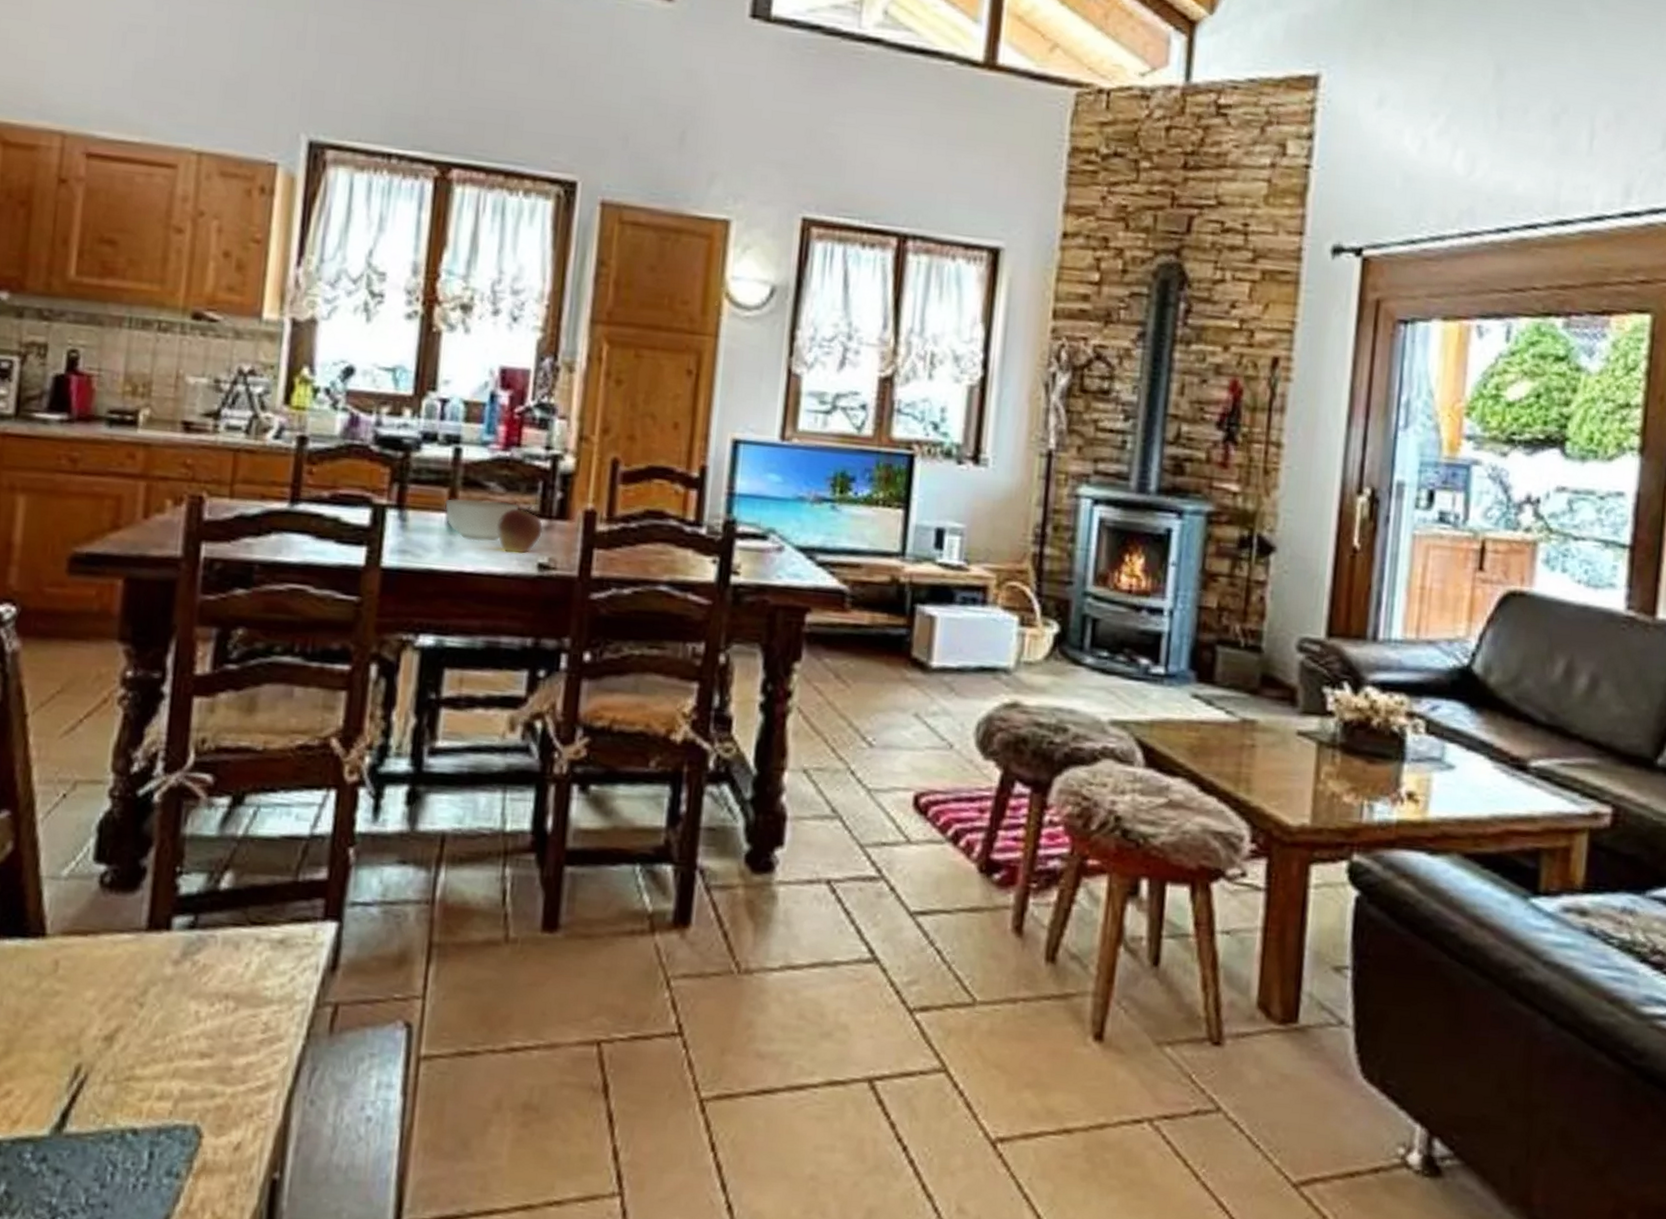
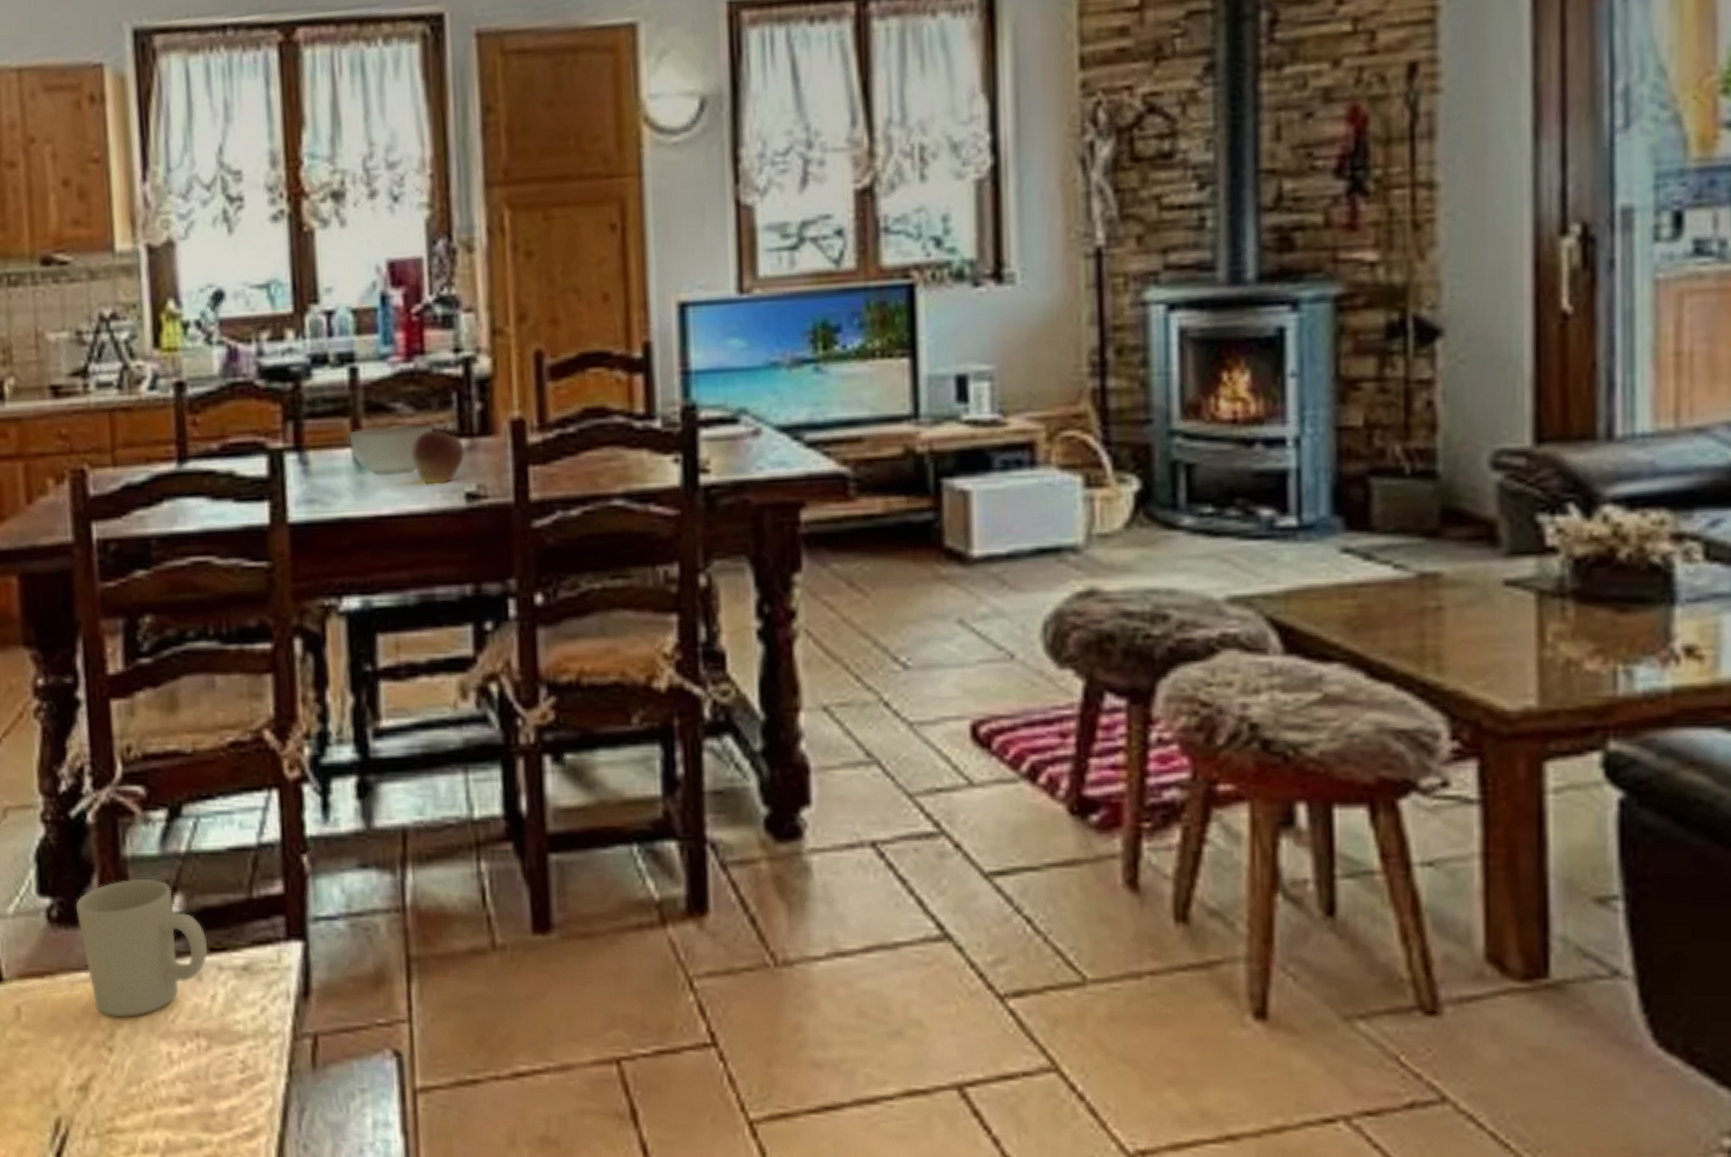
mug: none [129,854,250,978] -> present [75,878,209,1018]

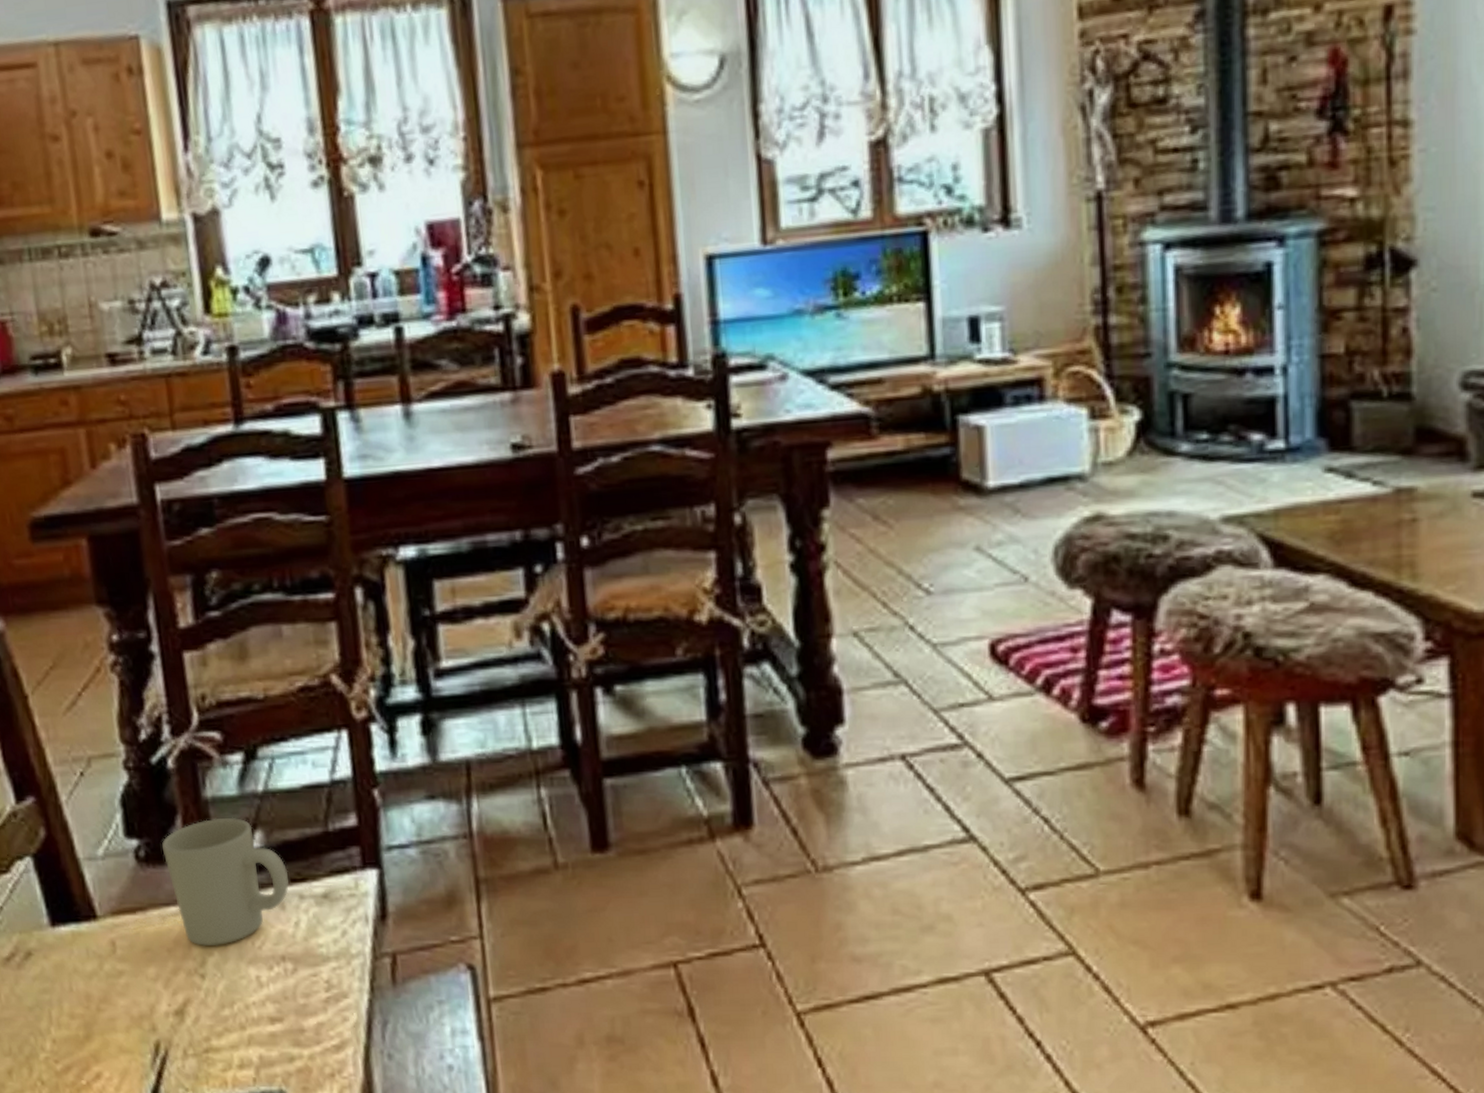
bowl: present [347,424,435,477] -> none [396,379,480,431]
fruit: present [411,422,466,486] -> none [458,377,510,439]

